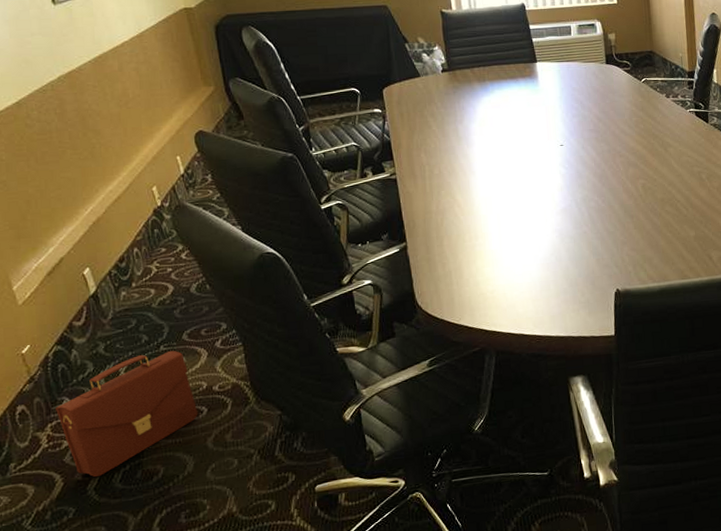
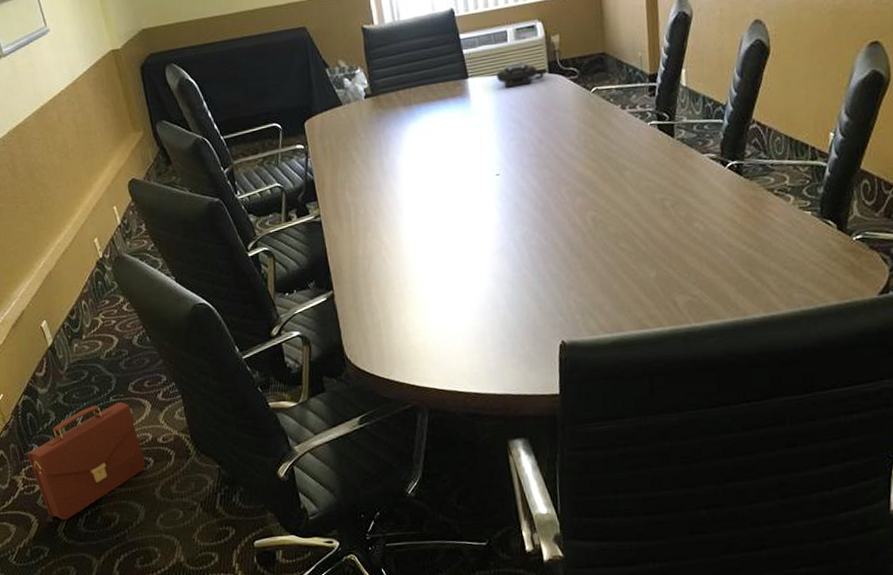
telephone: none [562,52,605,73] -> present [497,61,548,88]

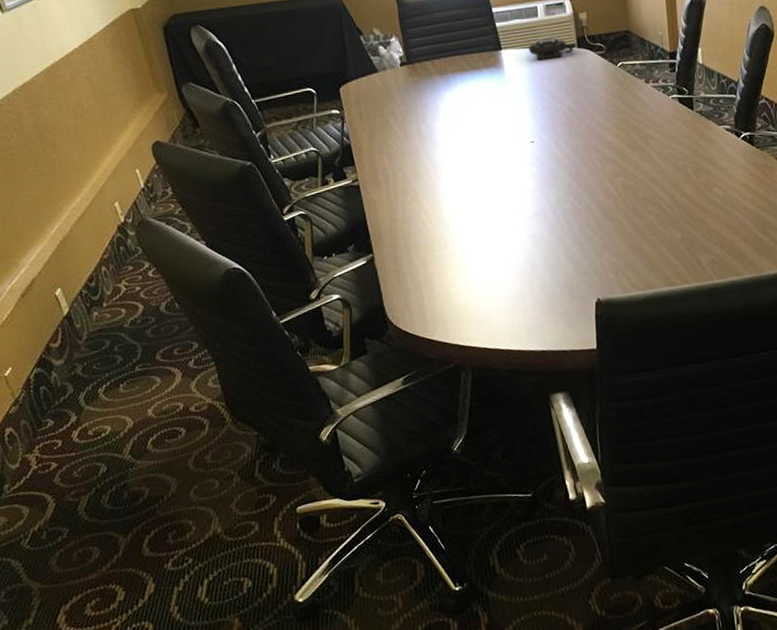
briefcase: present [27,401,146,521] -> none [41,371,178,499]

